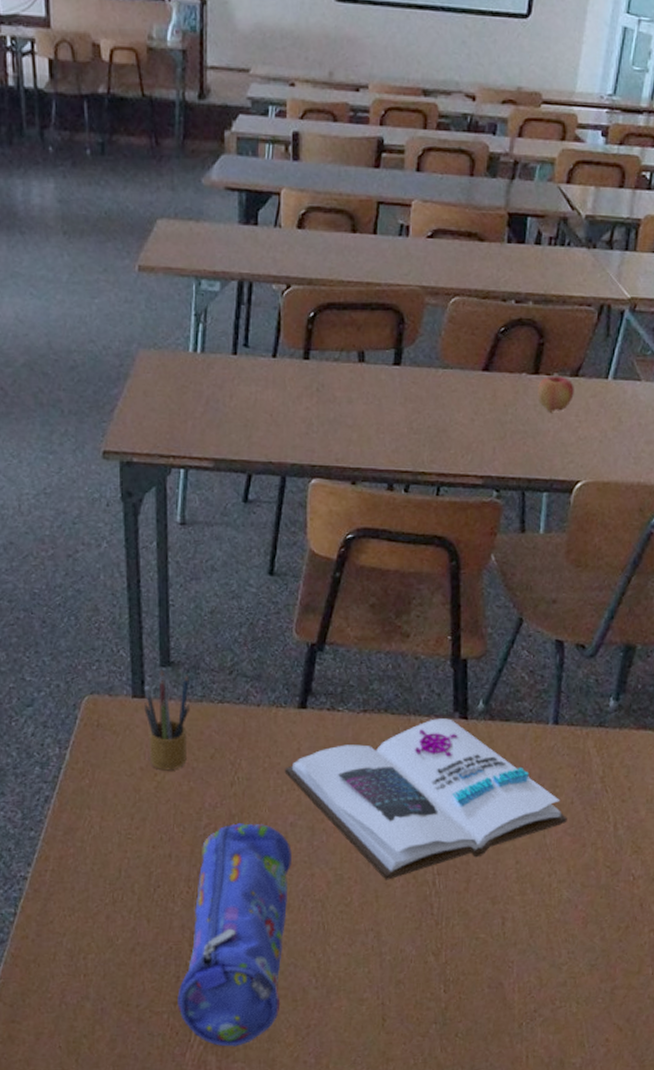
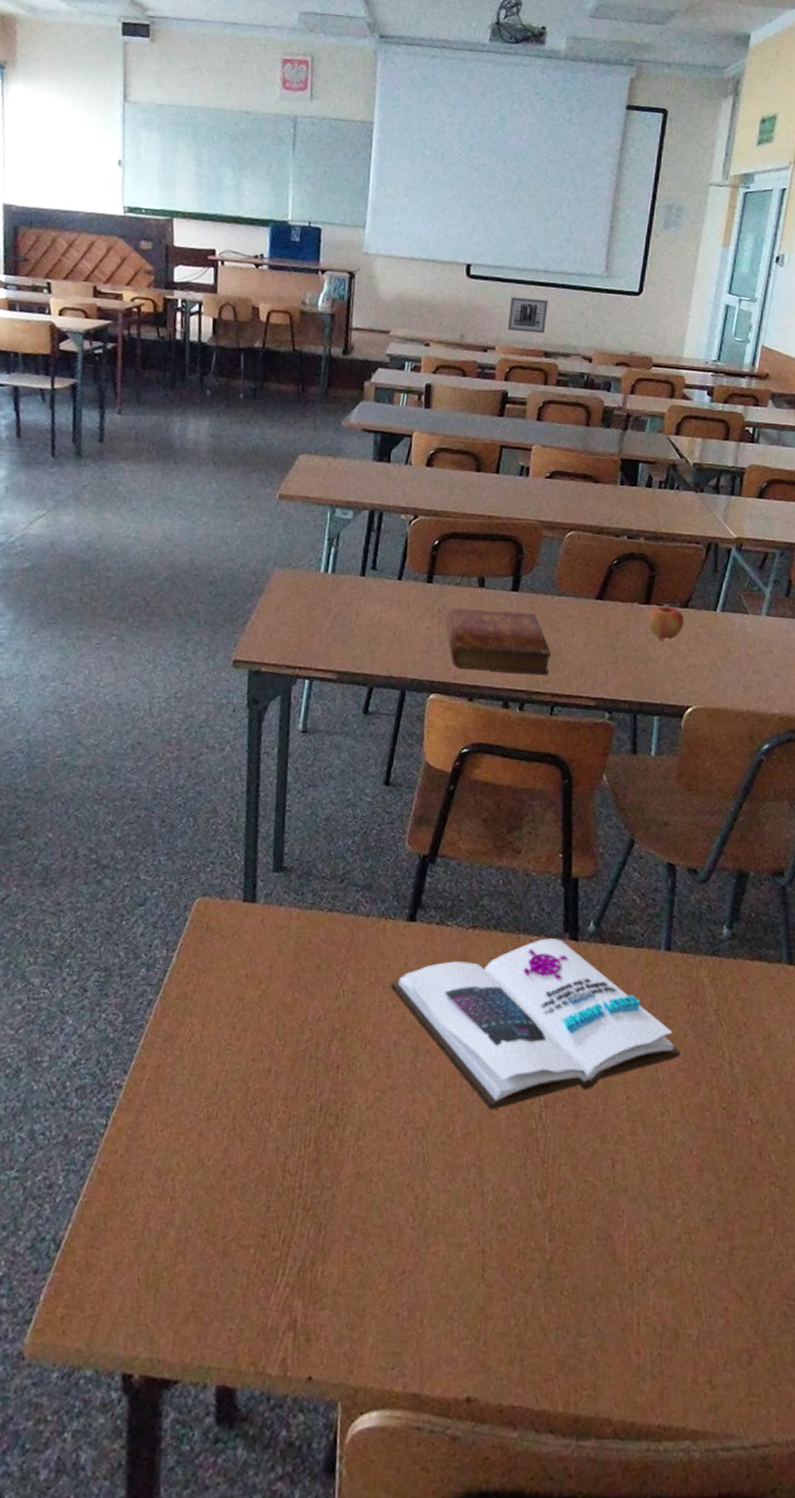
pencil box: present [144,668,189,771] -> none [254,873,301,980]
pencil case: present [177,823,292,1047] -> none [265,1039,394,1291]
bible: none [325,385,436,453] -> present [446,607,551,675]
wall art: none [381,23,426,68] -> present [507,297,549,334]

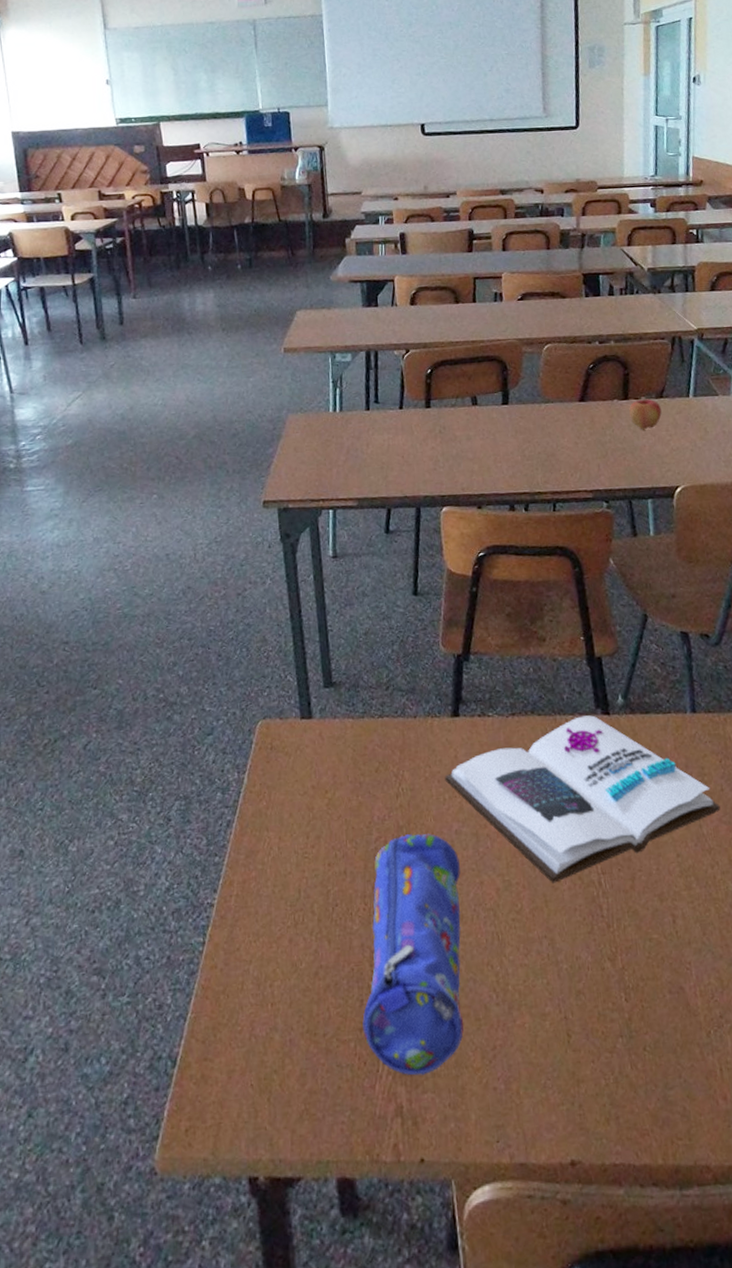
pencil case: none [265,1039,394,1291] -> present [362,834,464,1076]
bible: present [446,607,551,675] -> none [447,422,546,481]
wall art: present [507,297,549,334] -> none [463,144,499,176]

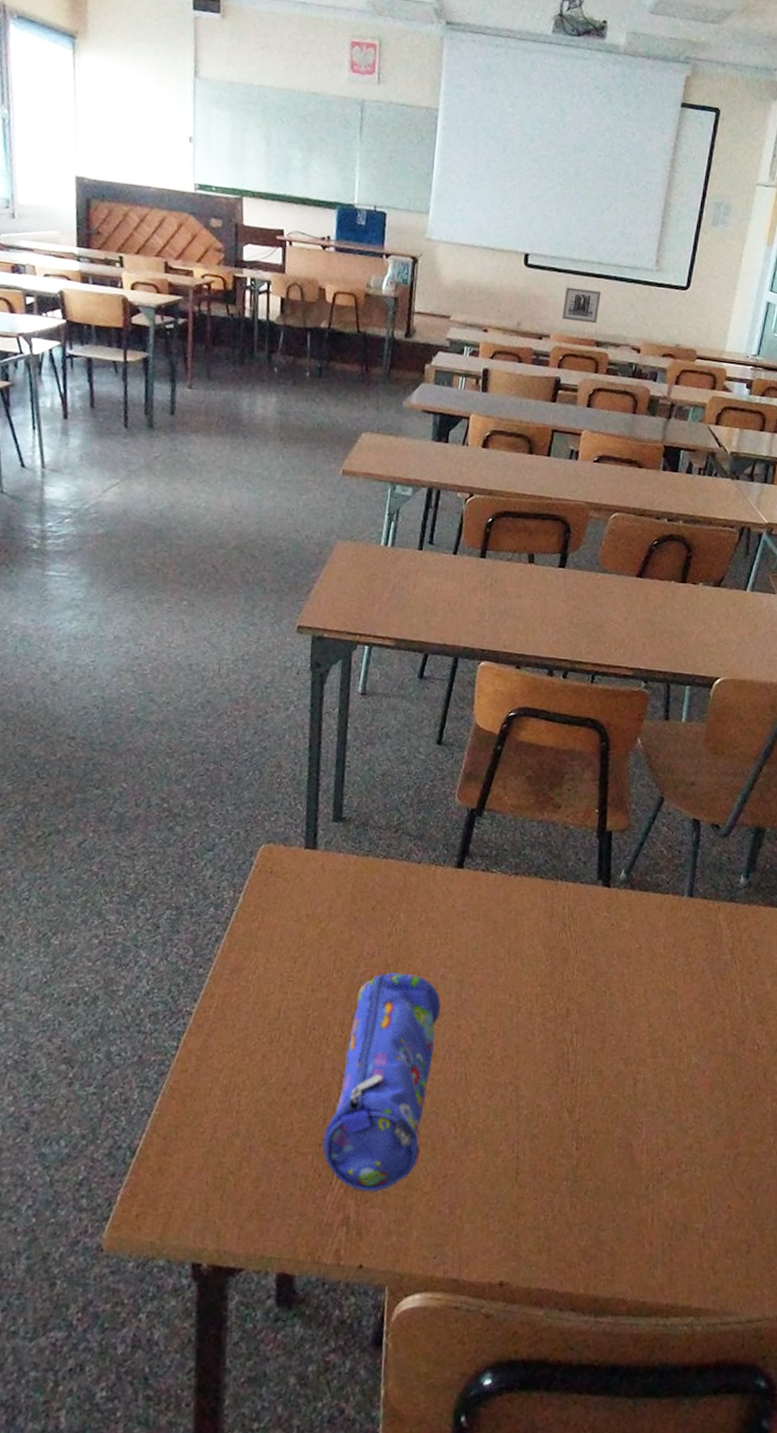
book: present [444,715,721,883] -> none [439,885,698,1036]
wall art: none [463,144,499,176] -> present [561,287,601,324]
apple: present [629,394,662,430] -> none [684,580,717,617]

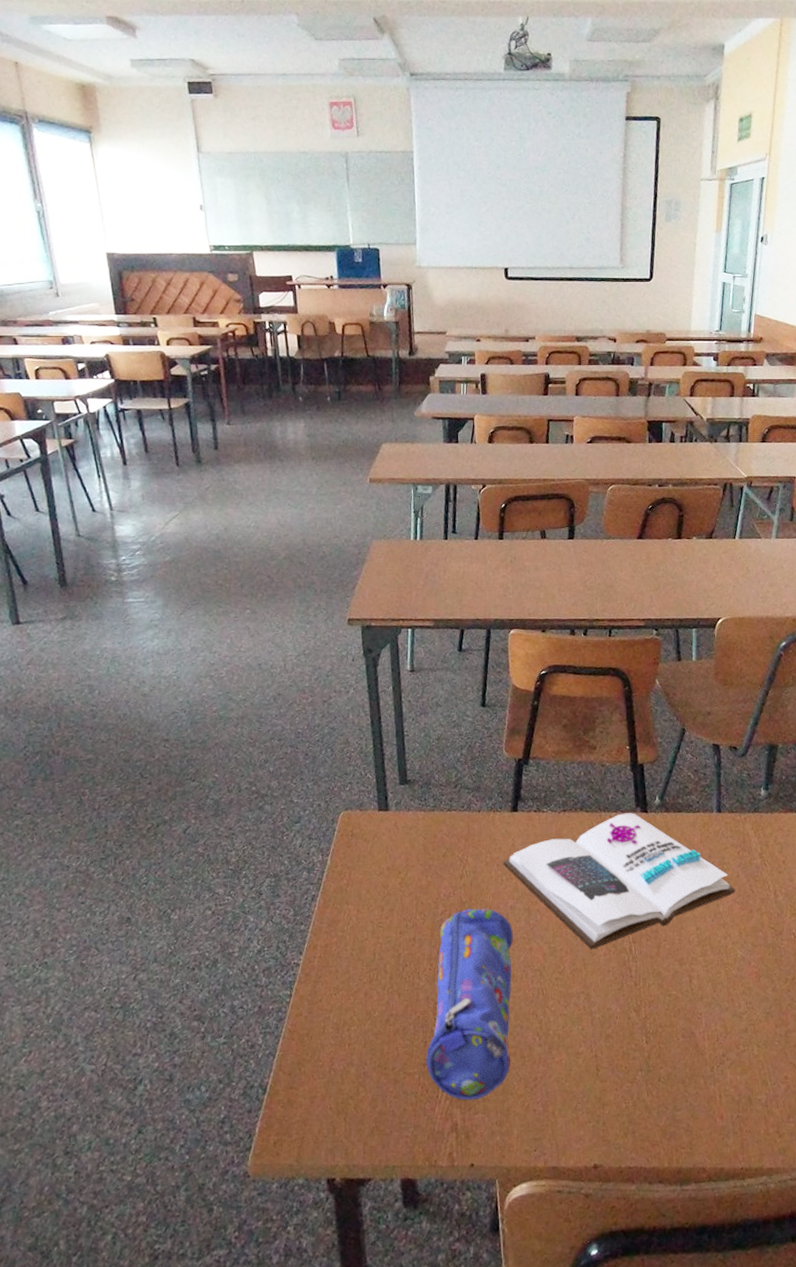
book: none [439,885,698,1036] -> present [503,813,736,950]
wall art: present [561,287,601,324] -> none [543,292,576,322]

